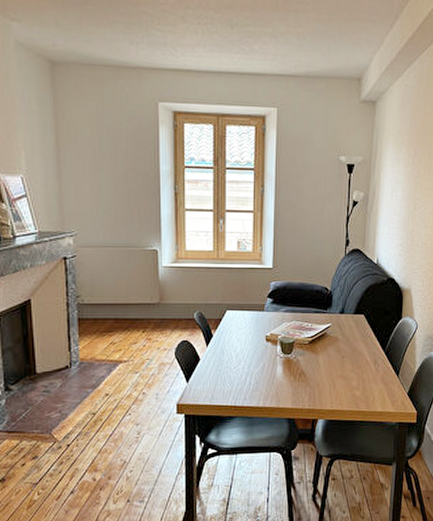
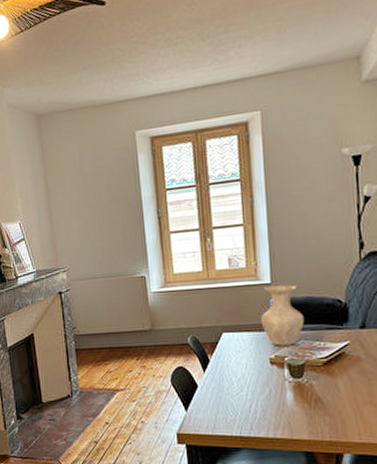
vase: none [261,270,298,325] -> present [260,284,305,346]

